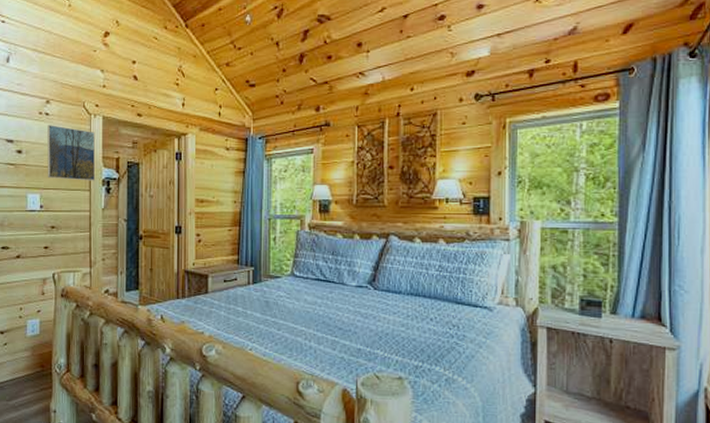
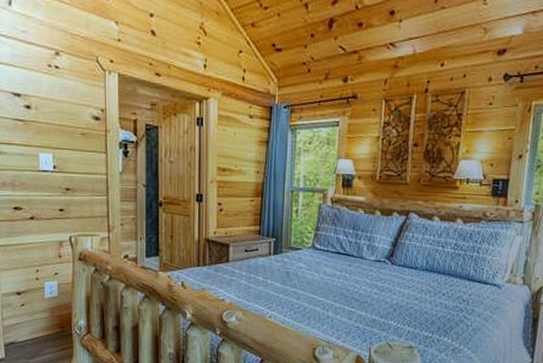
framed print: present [47,125,96,181] -> none [58,79,112,143]

